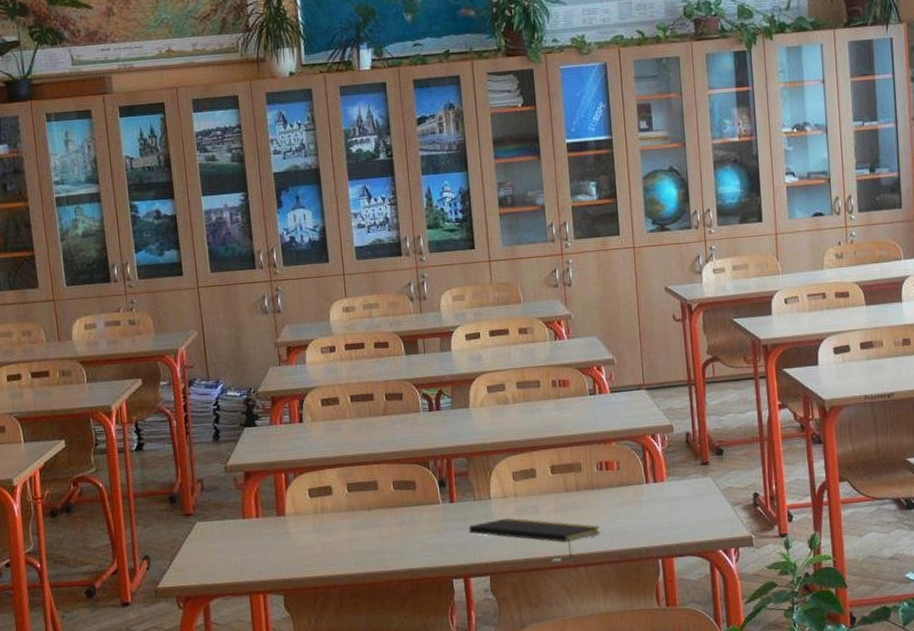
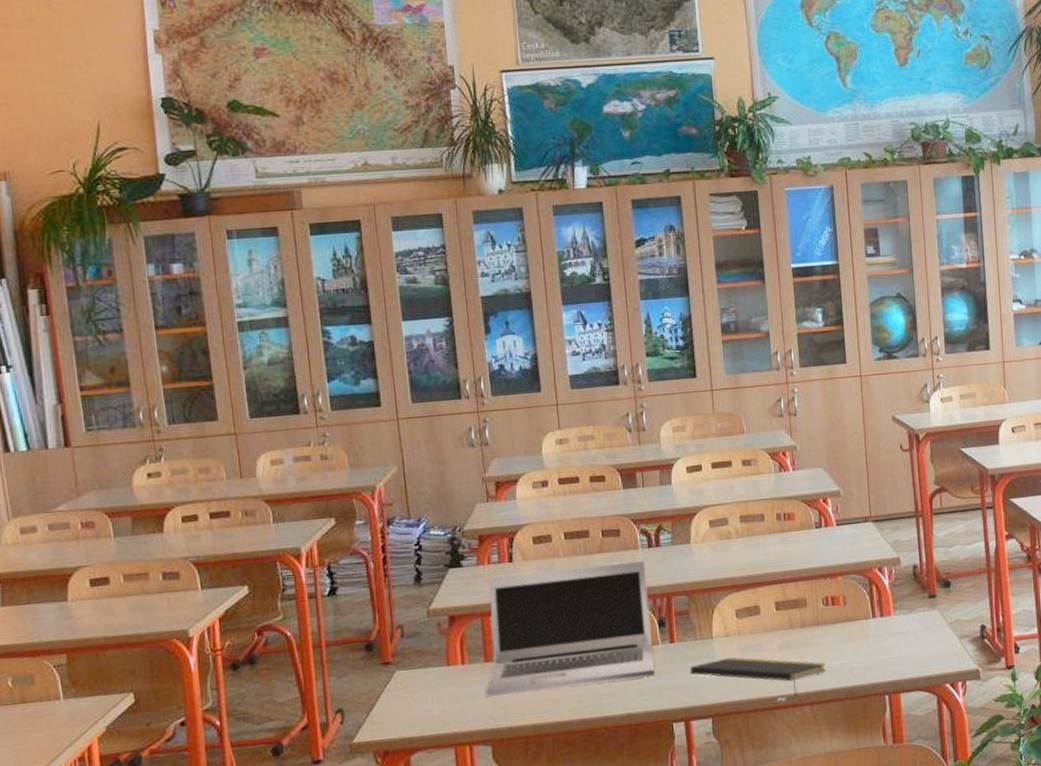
laptop: none [278,423,435,550] -> present [485,560,655,698]

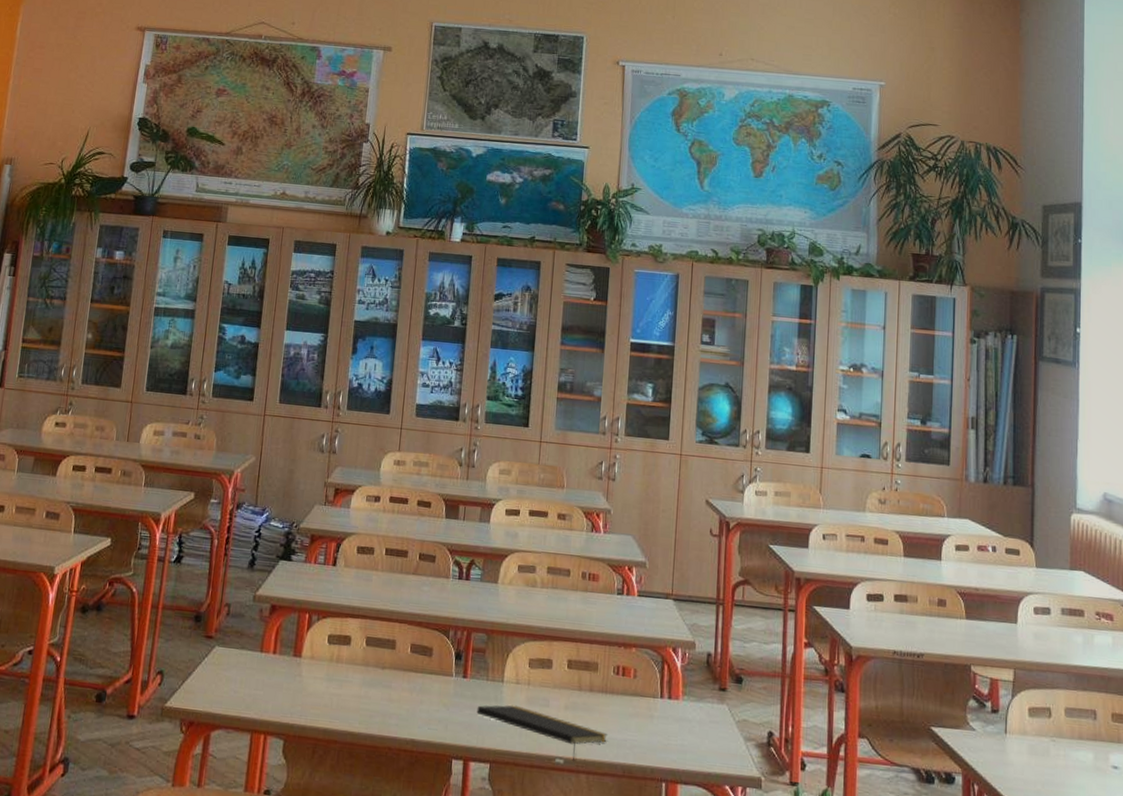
laptop: present [485,560,655,698] -> none [288,577,453,708]

